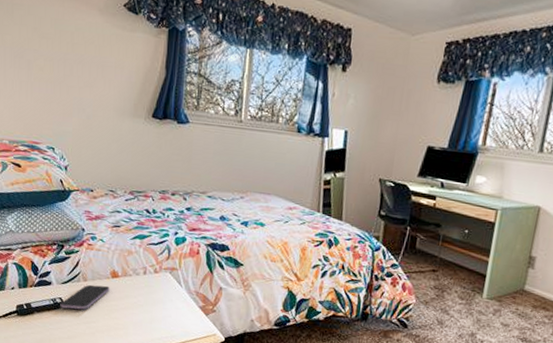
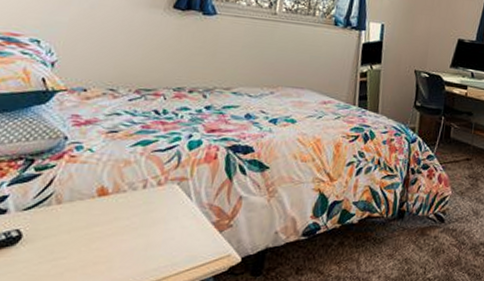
smartphone: present [60,284,110,310] -> none [15,208,94,244]

